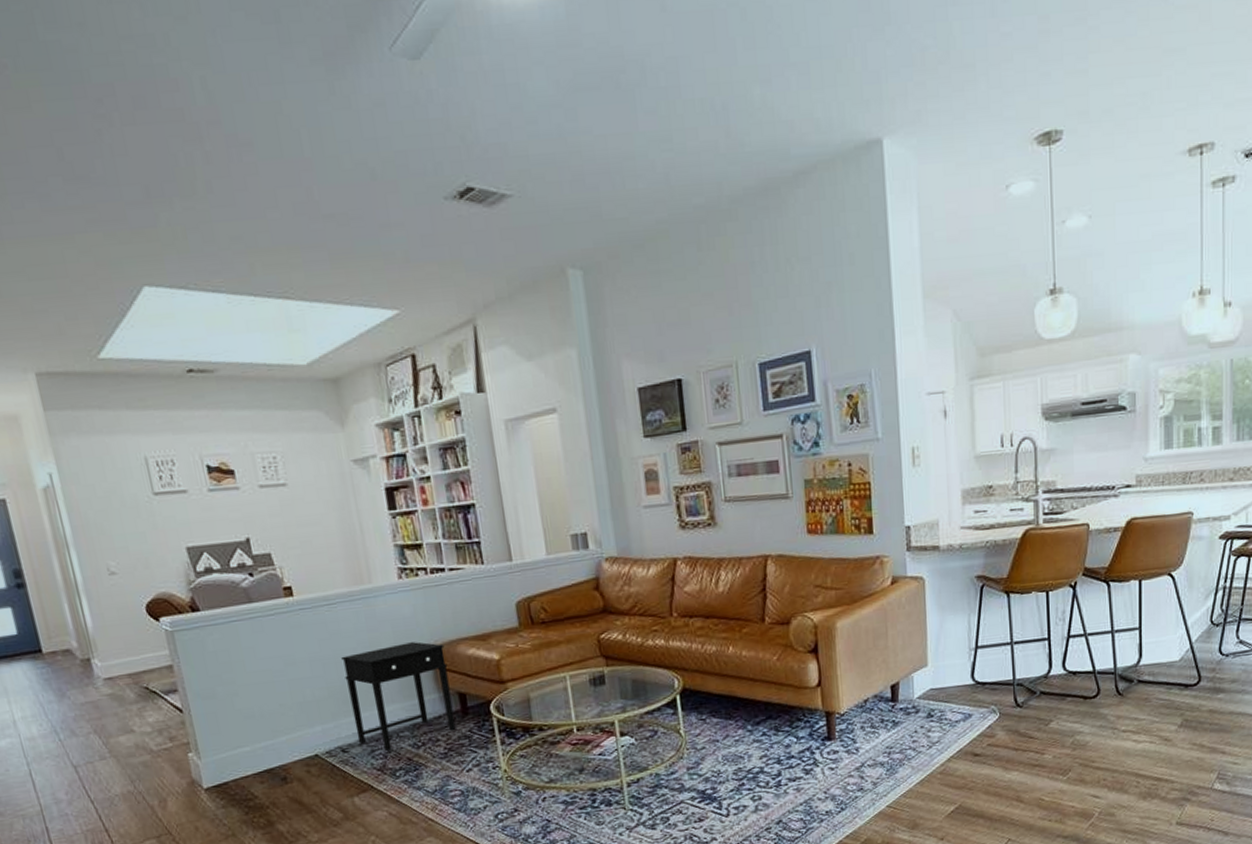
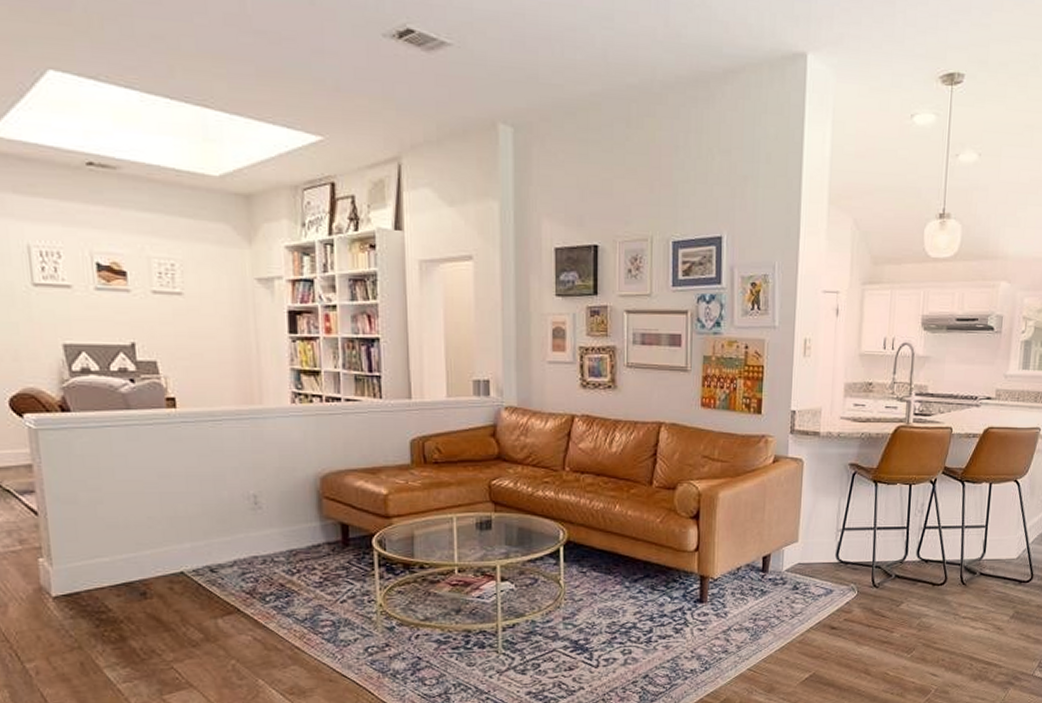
side table: present [341,642,456,751] -> none [221,468,334,574]

